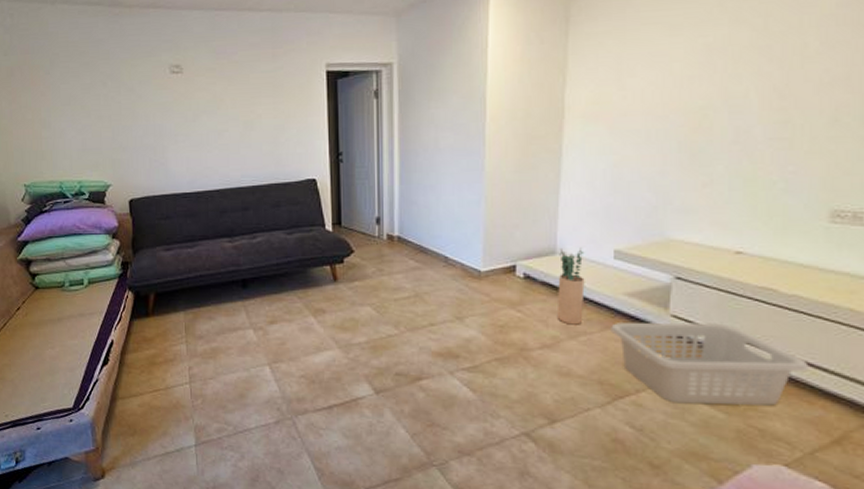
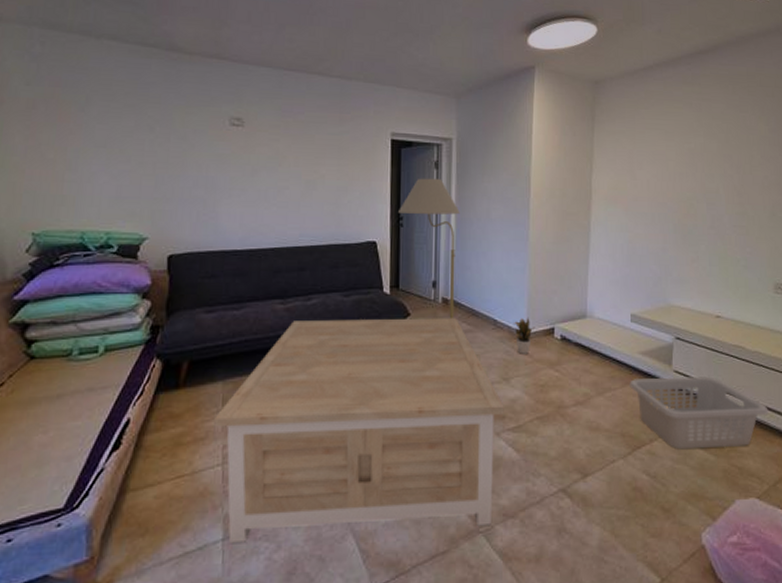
coffee table: none [180,255,458,460] -> present [214,318,504,543]
floor lamp: none [337,108,404,256] -> present [399,178,460,320]
potted plant: none [466,254,494,293] -> present [513,317,536,354]
vase: present [556,247,585,325] -> none [587,311,609,382]

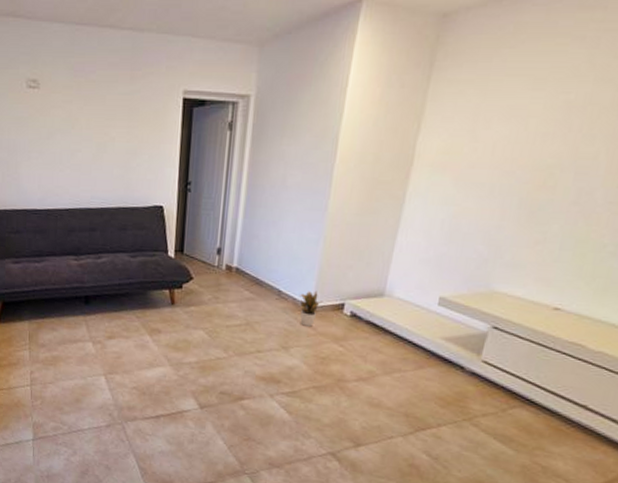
coffee table: present [214,318,504,543] -> none [23,276,281,470]
floor lamp: present [399,178,460,320] -> none [187,140,252,287]
laundry basket: present [630,376,769,450] -> none [424,363,600,448]

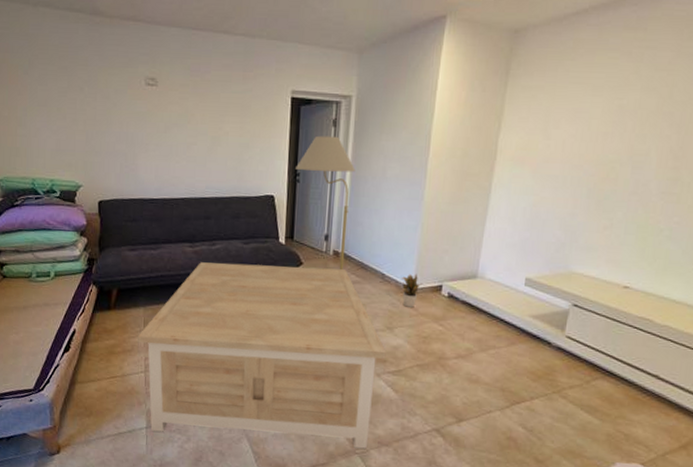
coffee table: none [23,276,281,470] -> present [138,262,386,449]
floor lamp: none [187,140,252,287] -> present [296,135,355,271]

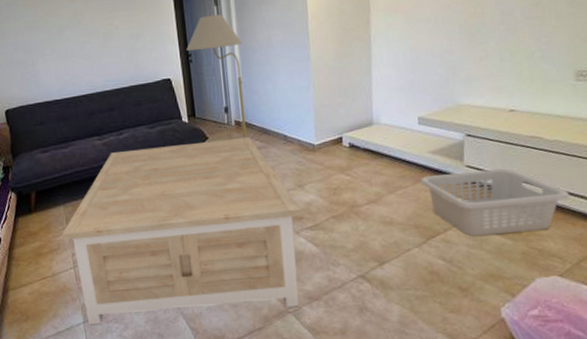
potted plant: present [400,273,423,308] -> none [302,130,324,163]
laundry basket: none [515,340,670,416] -> present [420,168,571,237]

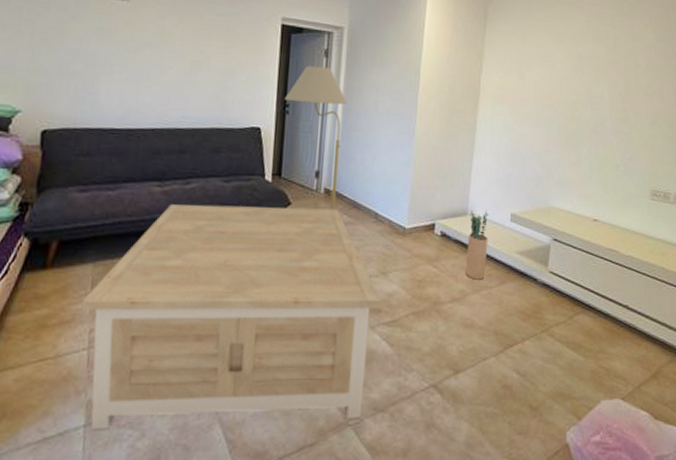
vase: none [375,117,399,182] -> present [465,210,489,280]
laundry basket: present [420,168,571,237] -> none [506,277,638,349]

